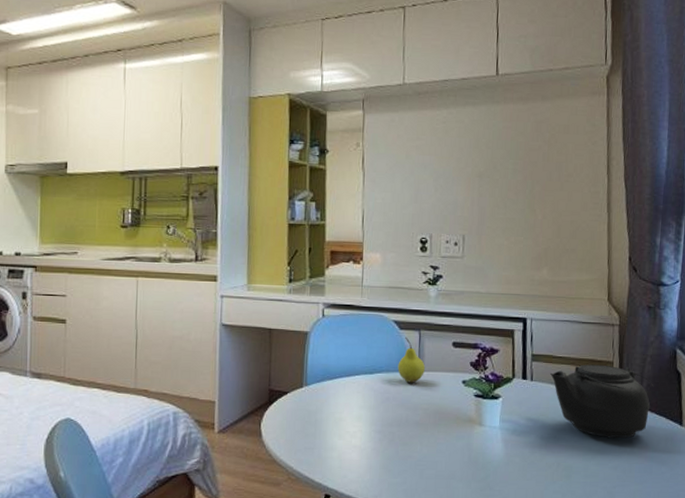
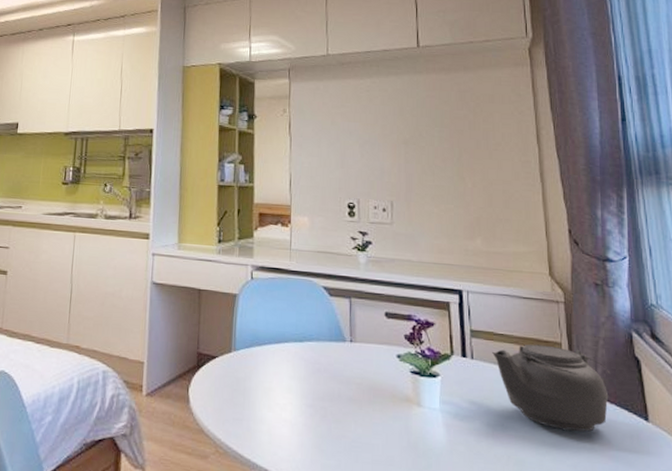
fruit: present [397,336,425,383] -> none [328,304,357,354]

